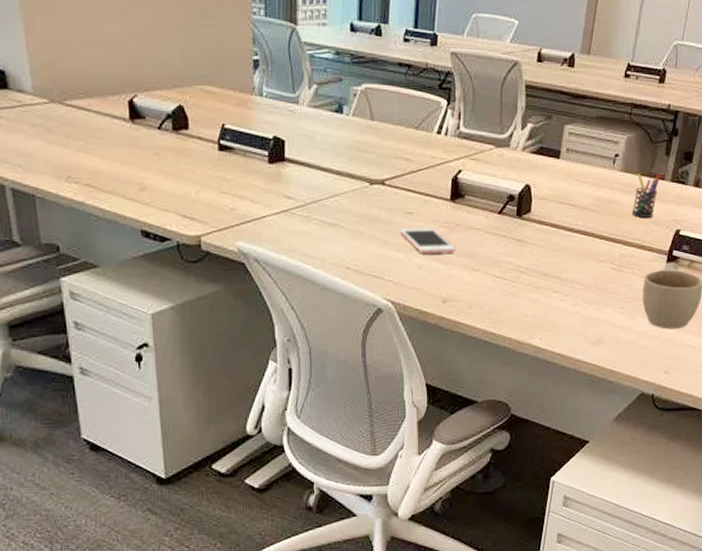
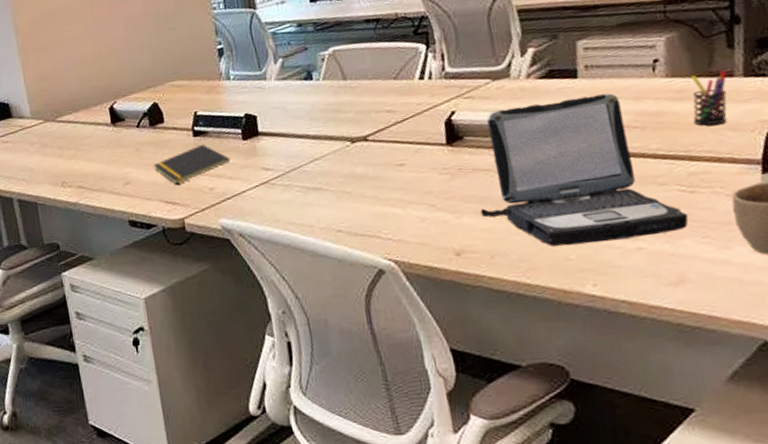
notepad: none [172,160,253,199] -> present [152,144,230,185]
cell phone: present [400,227,455,254] -> none [392,176,462,206]
laptop: none [468,175,613,304] -> present [480,93,689,246]

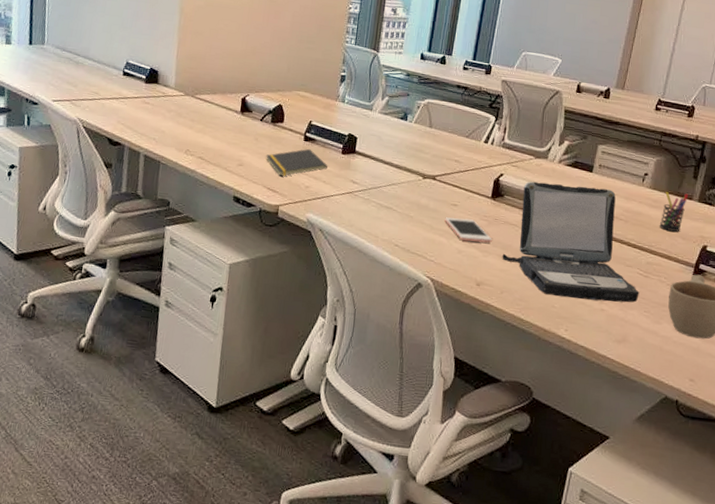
cell phone: none [392,176,462,206] -> present [445,217,492,243]

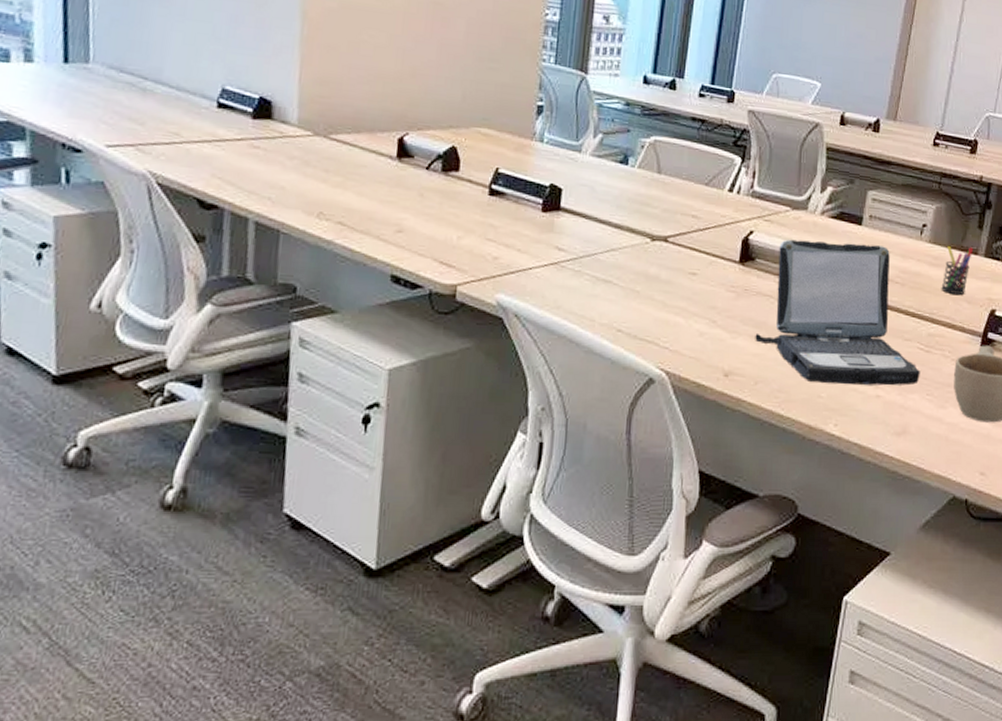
notepad: present [265,148,328,177] -> none [434,205,523,245]
cell phone: present [445,217,492,243] -> none [681,290,742,321]

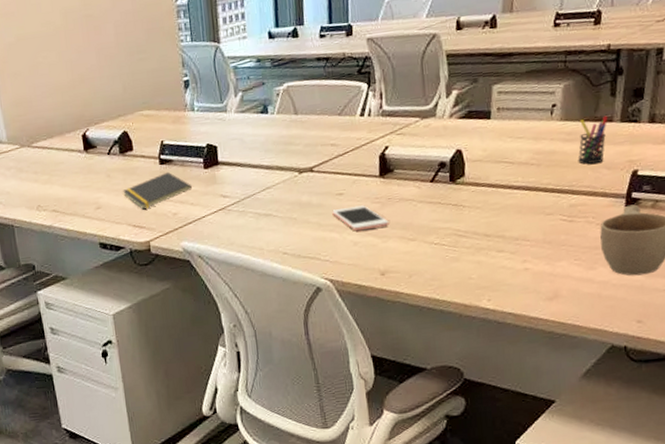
notepad: none [434,205,523,245] -> present [122,171,192,210]
cell phone: none [681,290,742,321] -> present [332,205,389,231]
laptop: present [755,239,920,386] -> none [403,133,566,267]

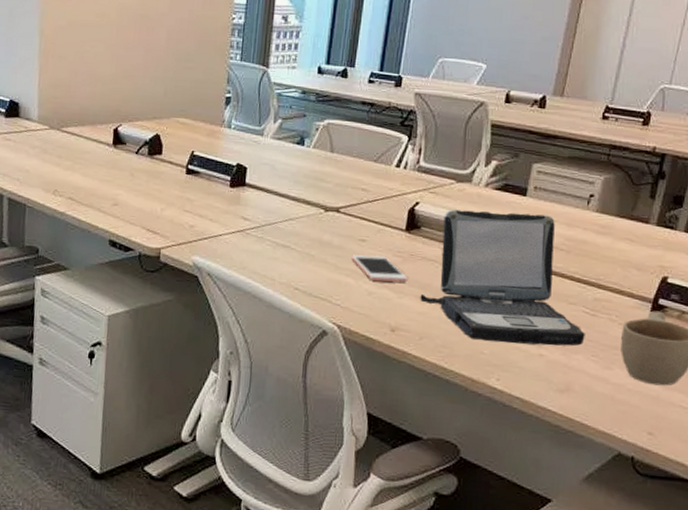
notepad: present [122,171,192,210] -> none [142,182,214,216]
laptop: none [403,133,566,267] -> present [420,209,585,346]
pen holder: present [578,115,608,164] -> none [608,214,645,262]

